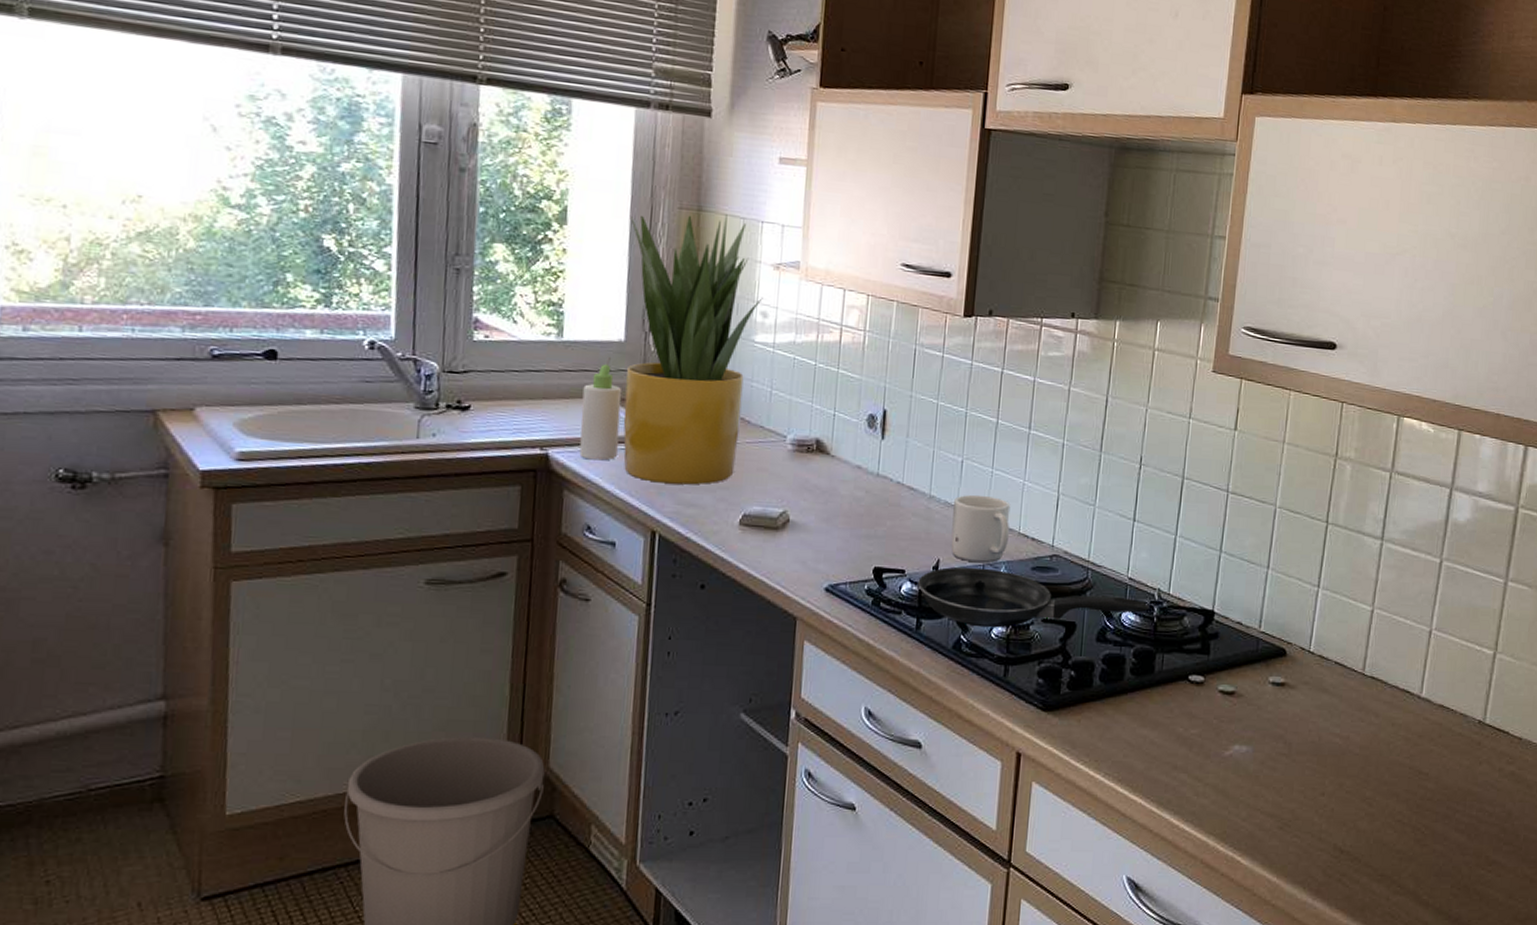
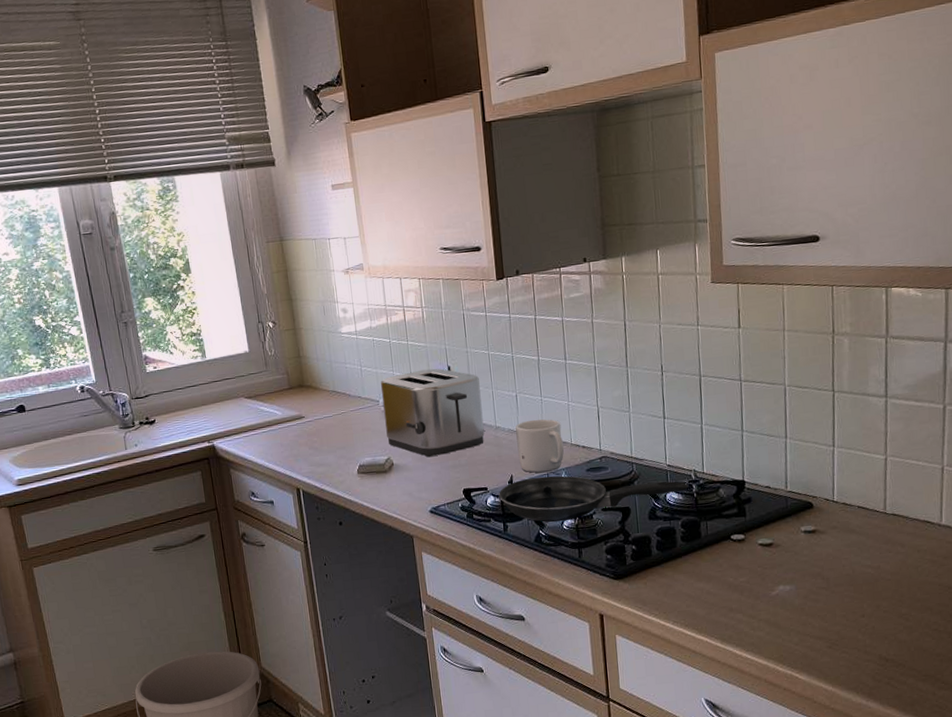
bottle: present [579,356,622,461] -> none [227,365,261,444]
planter: present [623,214,763,485] -> none [234,239,346,453]
toaster: none [788,407,920,520] -> present [380,368,485,458]

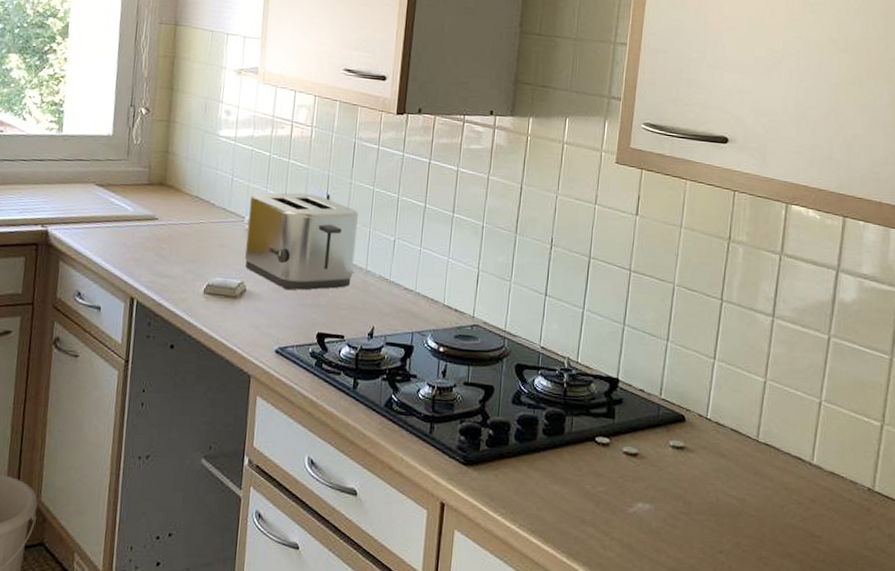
frying pan: present [499,475,689,522] -> none [355,333,560,389]
mug: present [515,419,565,473] -> none [384,270,437,331]

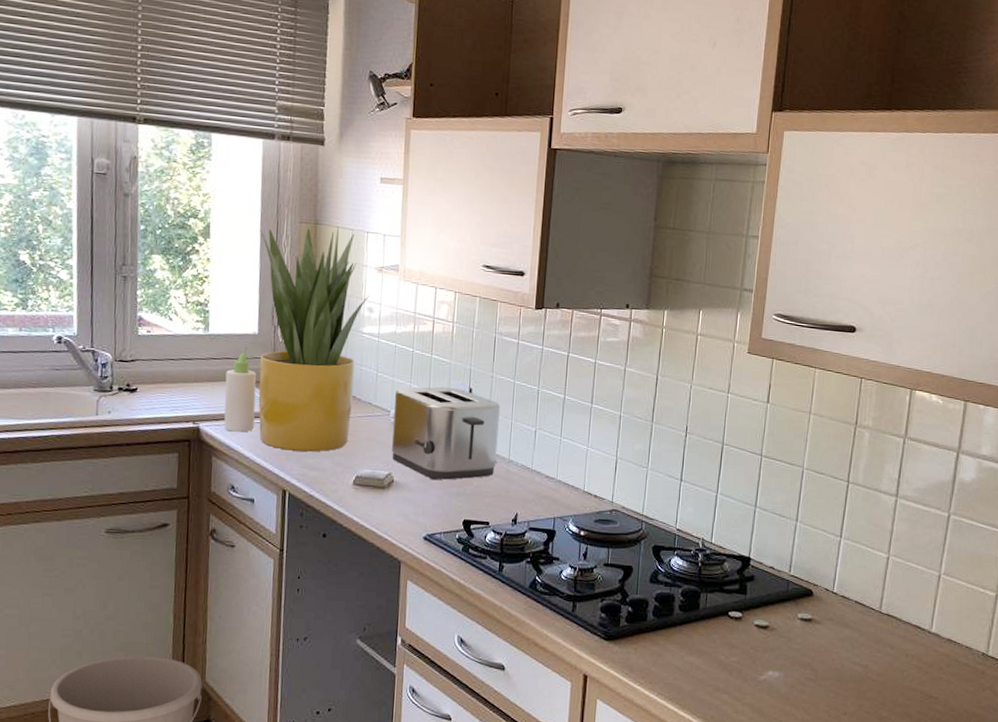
bottle: none [73,148,109,237] -> present [224,346,257,432]
planter: none [109,28,227,258] -> present [258,227,369,452]

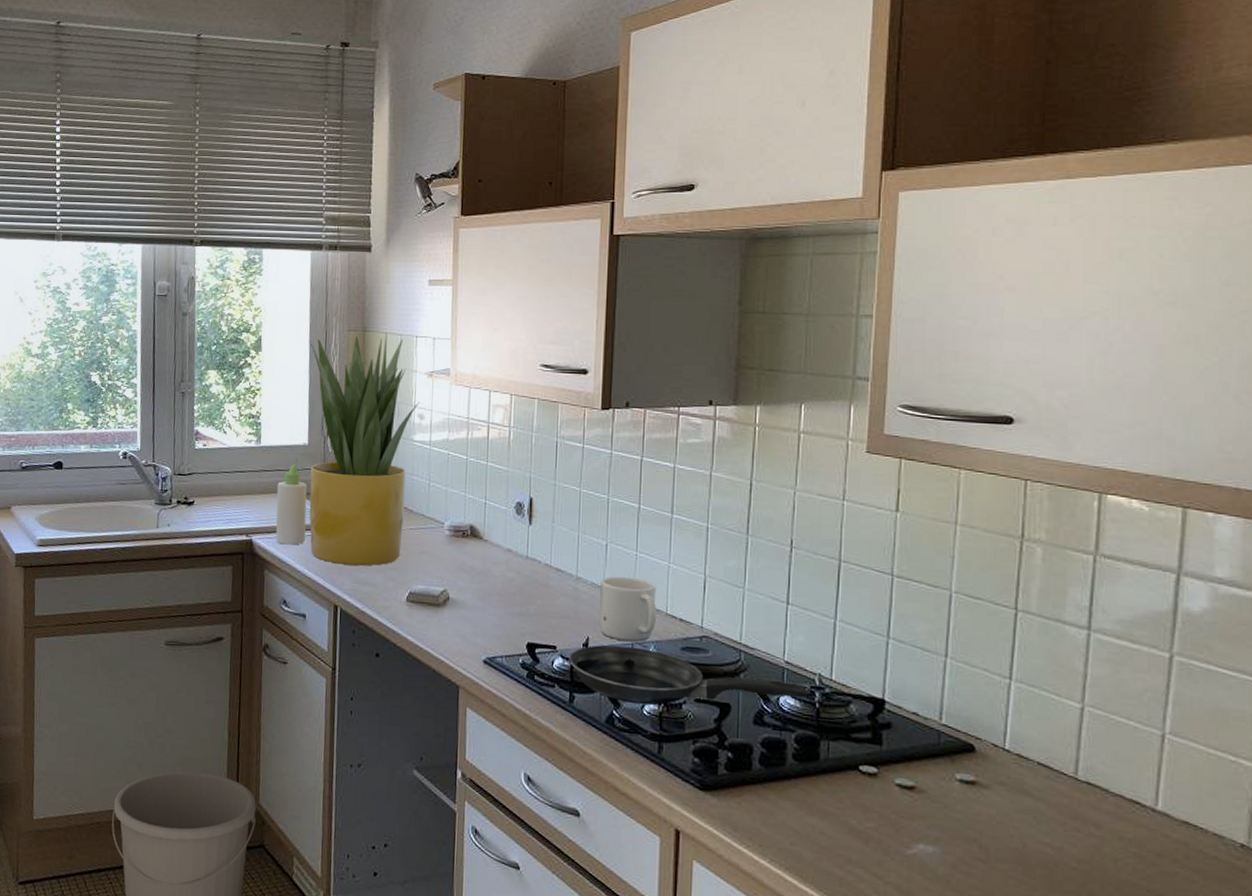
toaster: present [392,386,500,480] -> none [446,496,565,598]
frying pan: none [500,519,695,571] -> present [569,644,810,706]
mug: none [527,459,577,517] -> present [599,576,657,642]

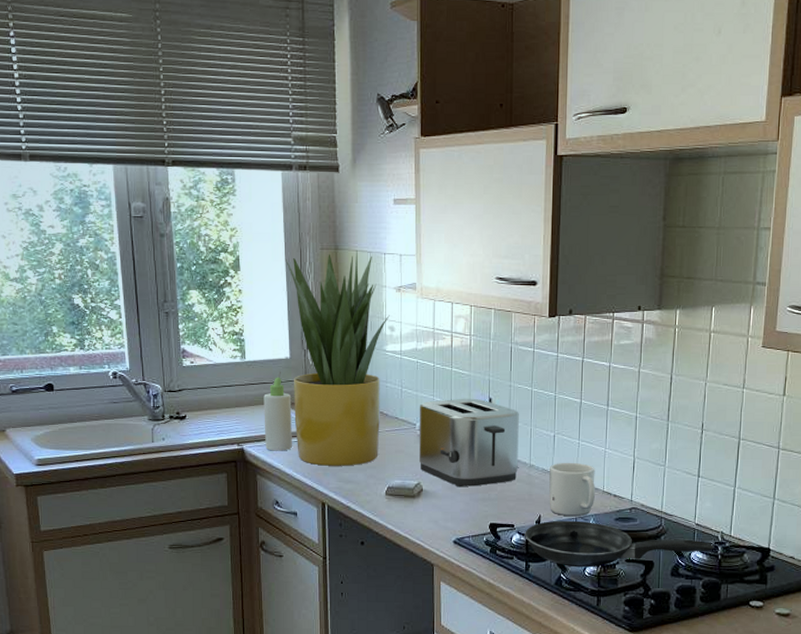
toaster: none [446,496,565,598] -> present [419,398,519,487]

